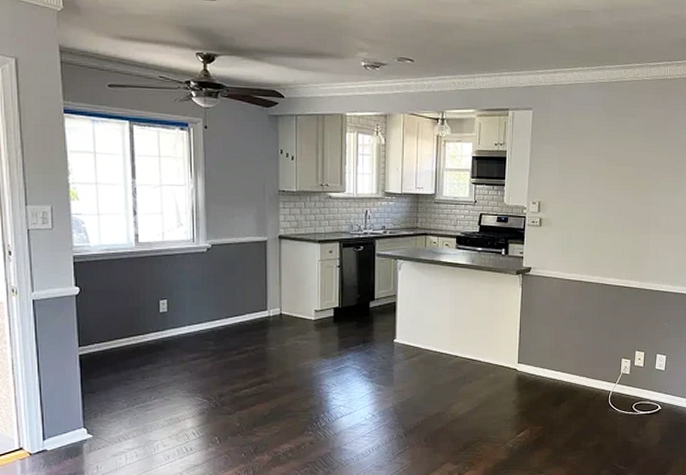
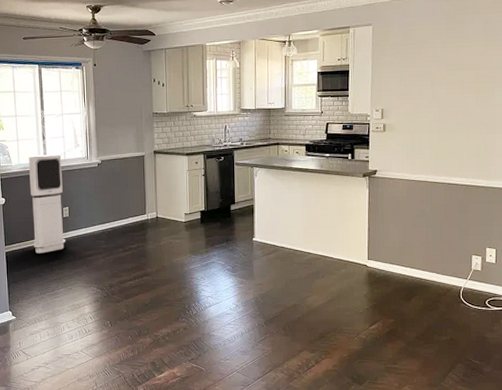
air purifier: none [112,234,163,357] -> present [28,154,66,254]

